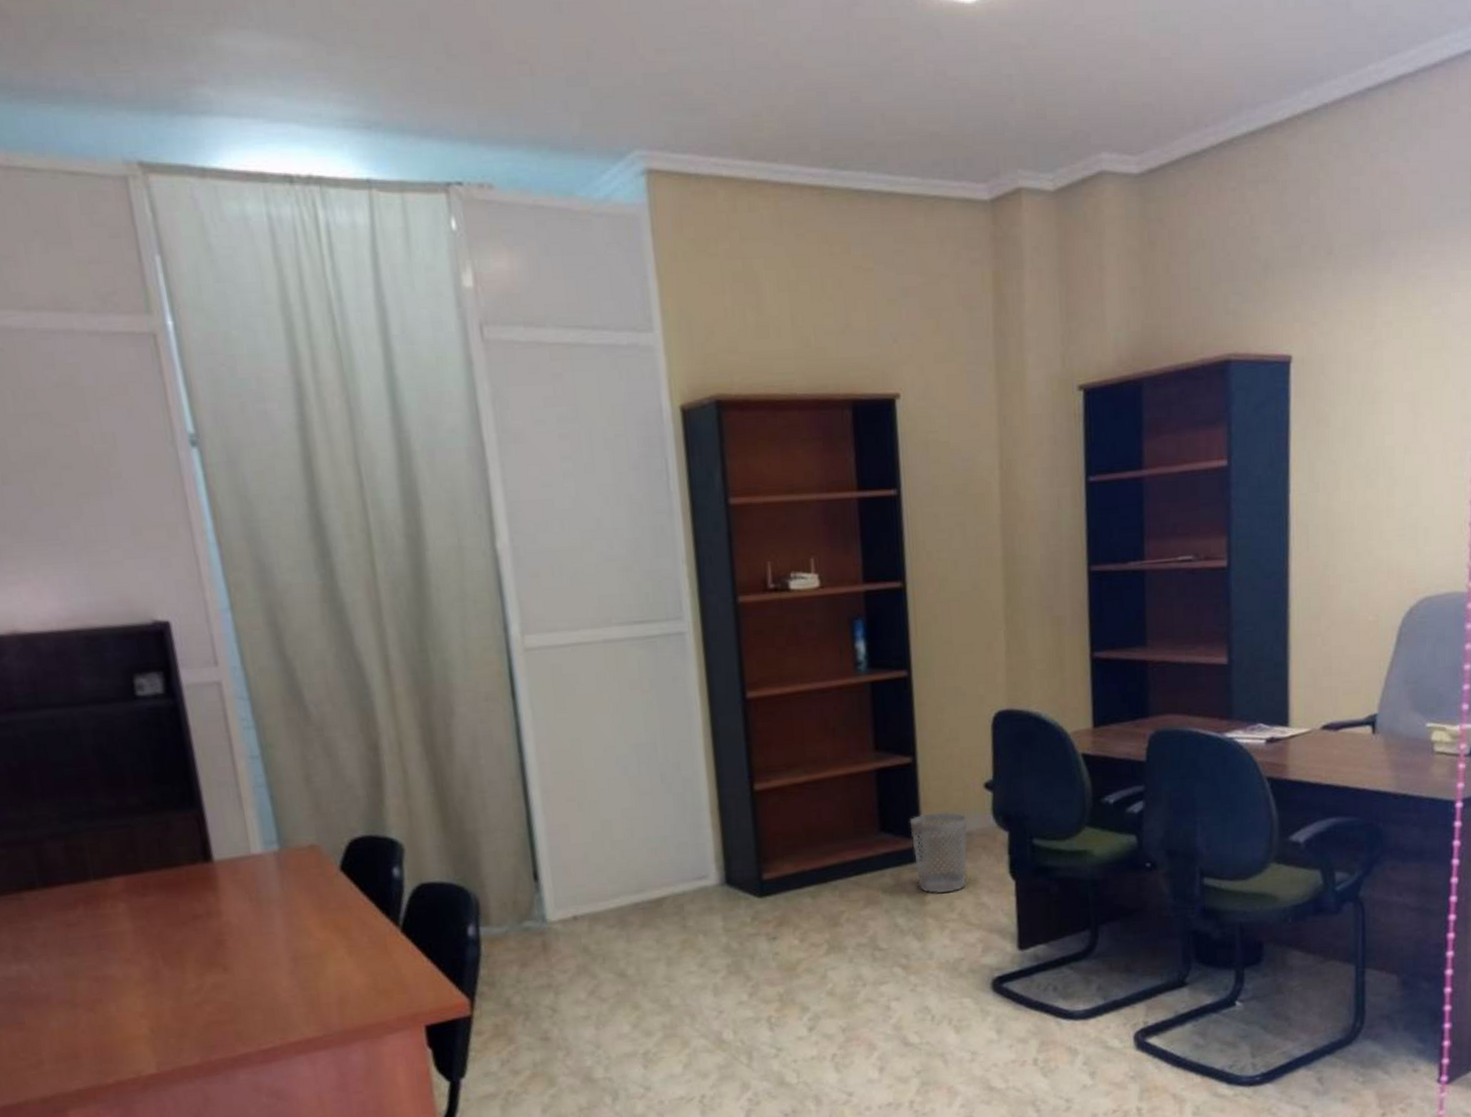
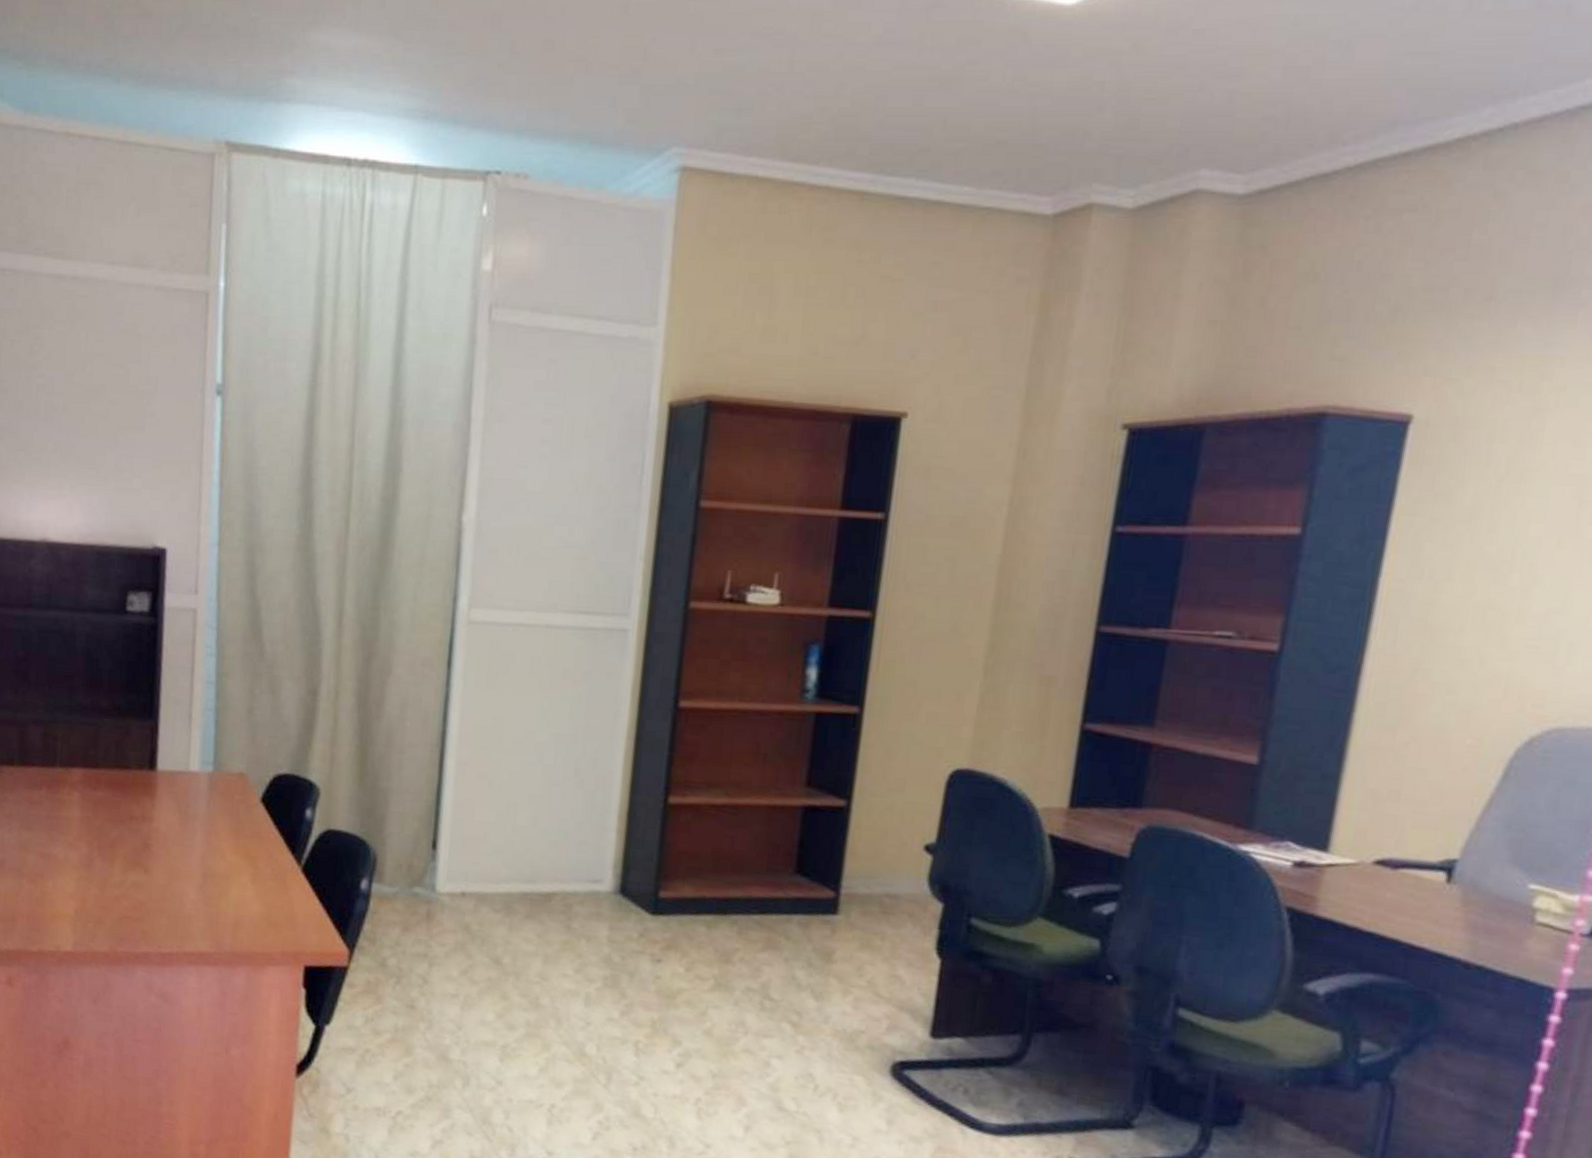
wastebasket: present [909,811,968,894] -> none [828,864,898,957]

